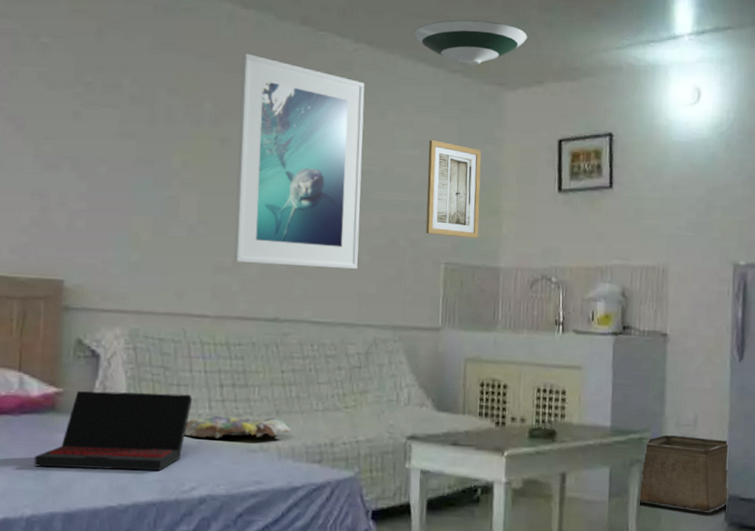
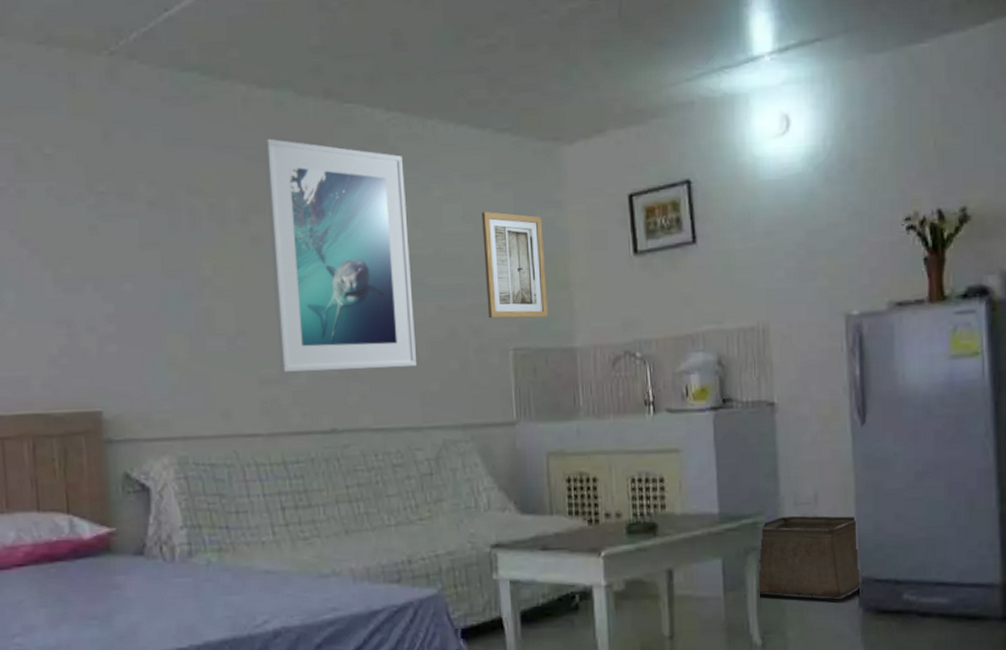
laptop: present [34,391,193,471] -> none [95,522,254,613]
cushion: present [184,415,292,438] -> none [249,537,365,567]
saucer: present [413,19,527,66] -> none [450,67,581,122]

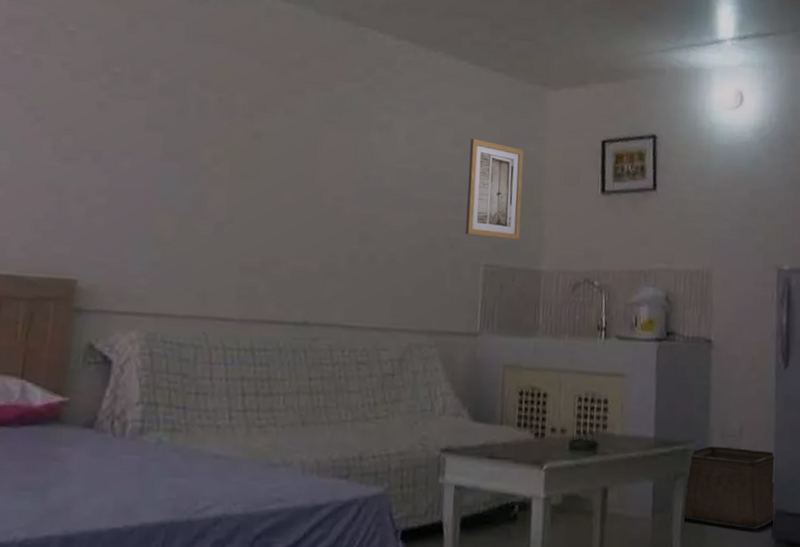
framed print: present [265,138,416,373] -> none [263,47,406,271]

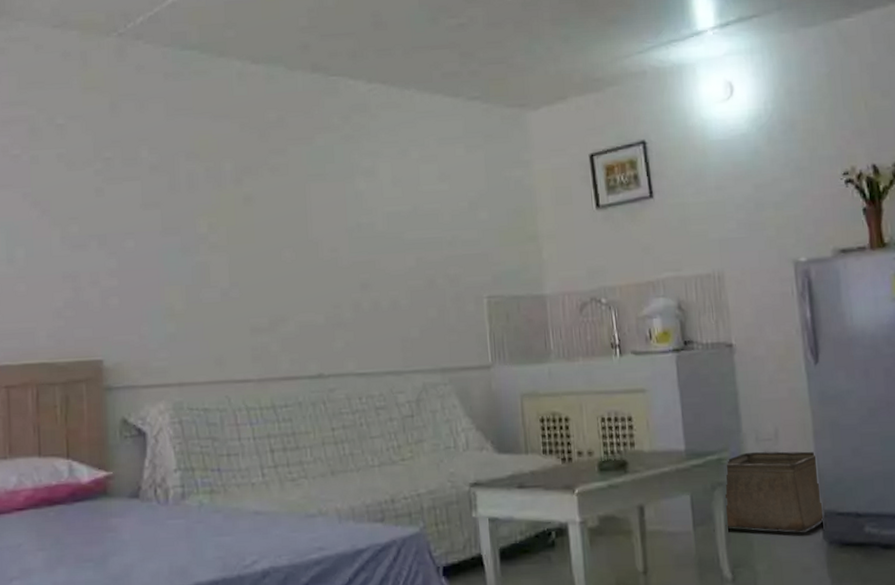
wall art: present [465,138,524,240] -> none [456,171,519,269]

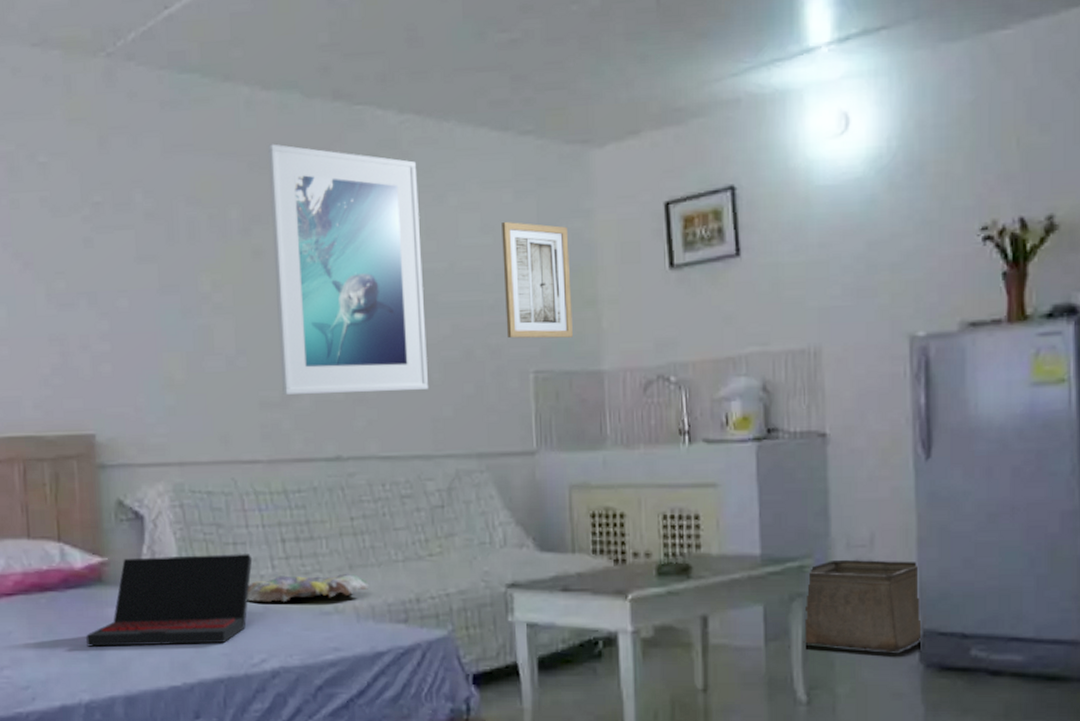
laptop: none [91,464,245,556] -> present [86,554,253,647]
cushion: none [239,478,350,508] -> present [247,573,370,602]
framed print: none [257,108,397,322] -> present [268,144,428,396]
wall art: none [456,171,519,269] -> present [502,221,573,339]

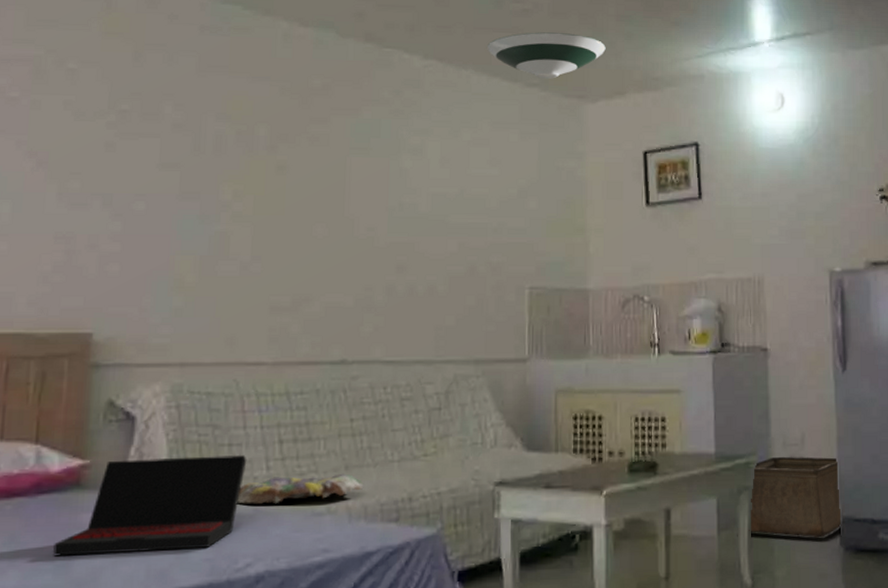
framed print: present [268,144,428,396] -> none [294,73,436,301]
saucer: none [469,63,614,124] -> present [486,32,606,79]
wall art: present [502,221,573,339] -> none [507,157,565,259]

